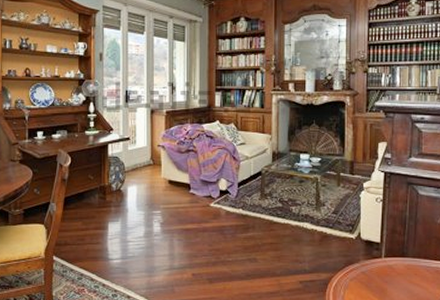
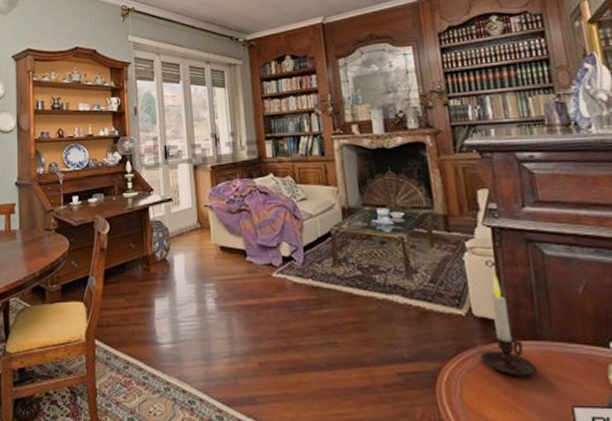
candle: none [362,209,400,283] -> present [481,275,538,377]

